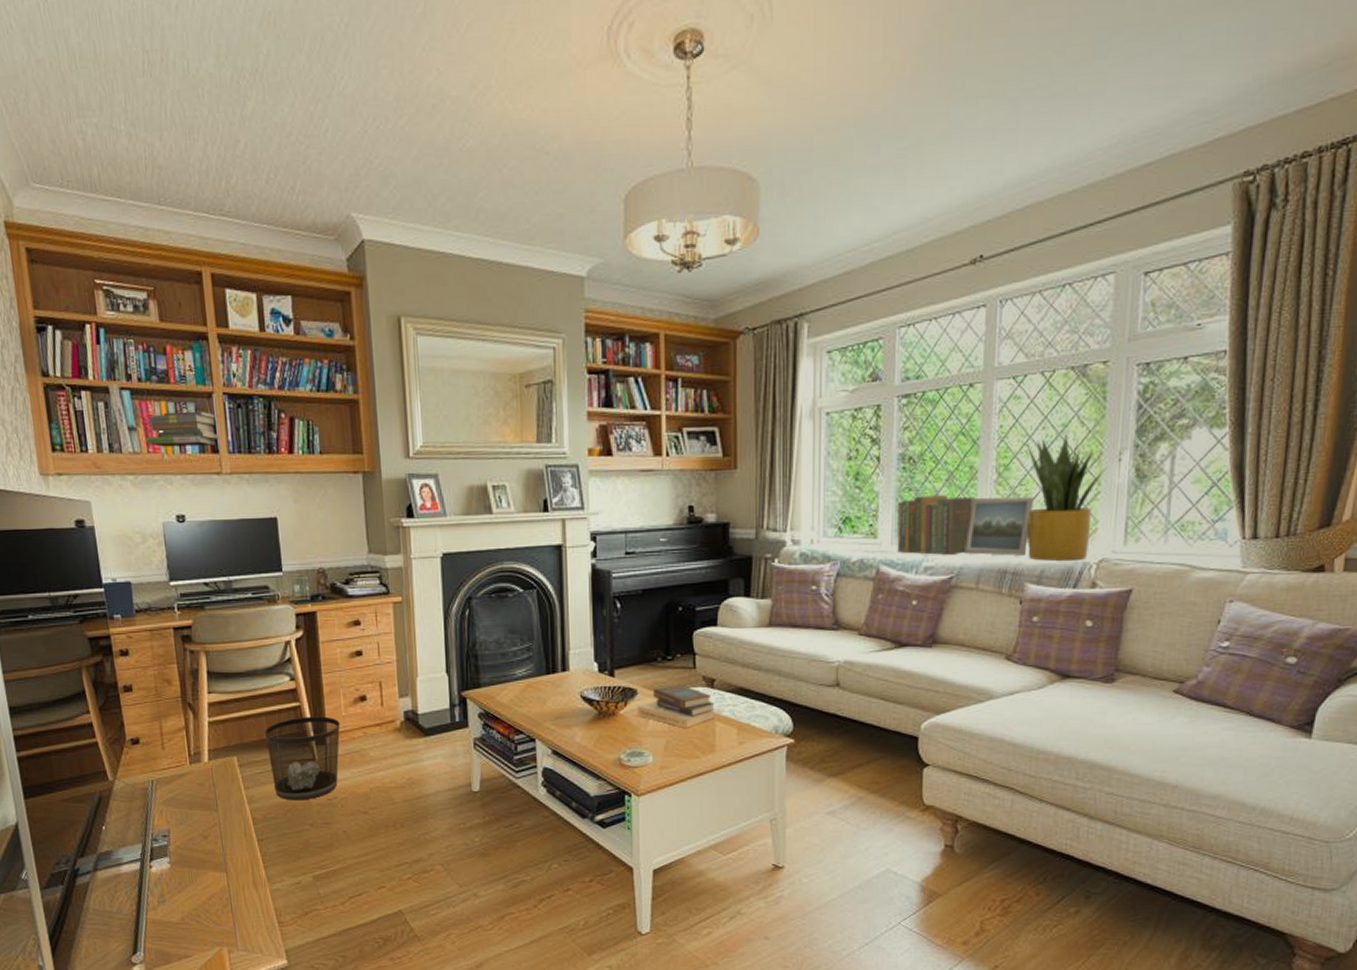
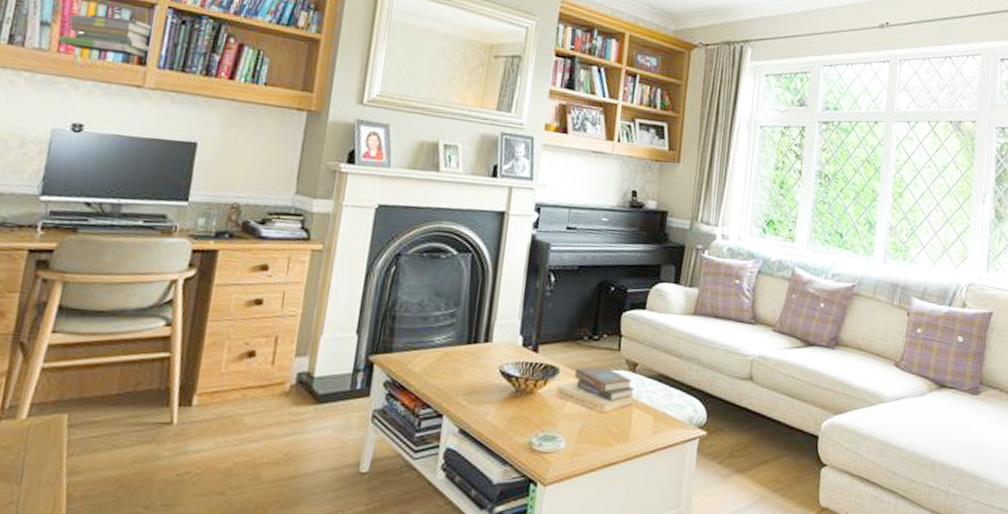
waste bin: present [264,716,341,801] -> none [108,370,216,475]
books: present [897,495,976,555] -> none [810,209,876,265]
picture frame: present [963,497,1034,556] -> none [864,216,920,273]
planter: present [1026,432,1107,561] -> none [914,173,974,282]

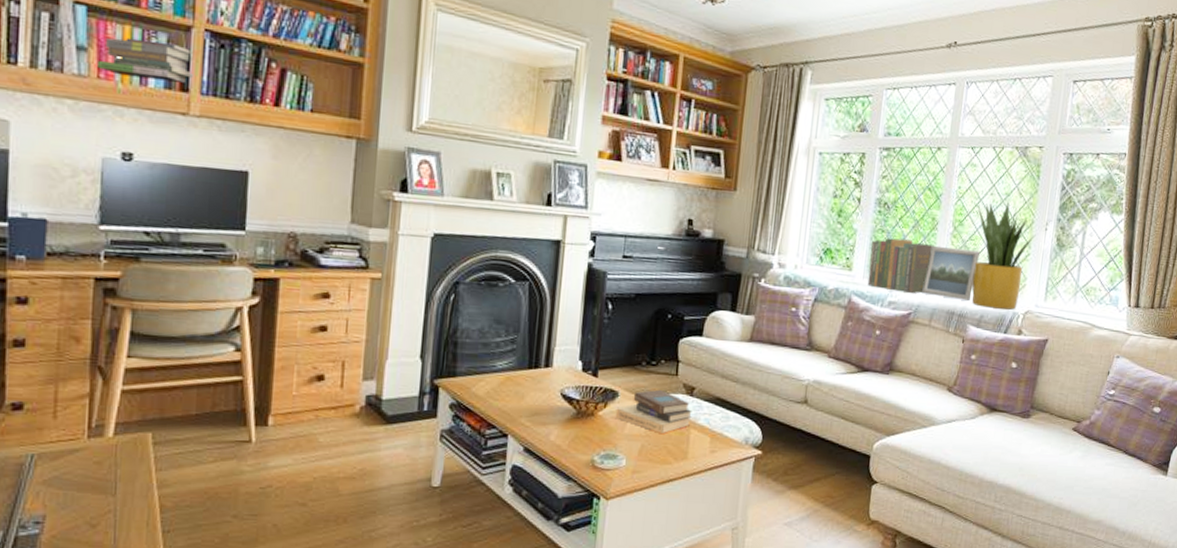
books: none [810,209,876,265] -> present [867,237,935,293]
picture frame: none [864,216,920,273] -> present [921,245,980,301]
planter: none [914,173,974,282] -> present [971,200,1036,310]

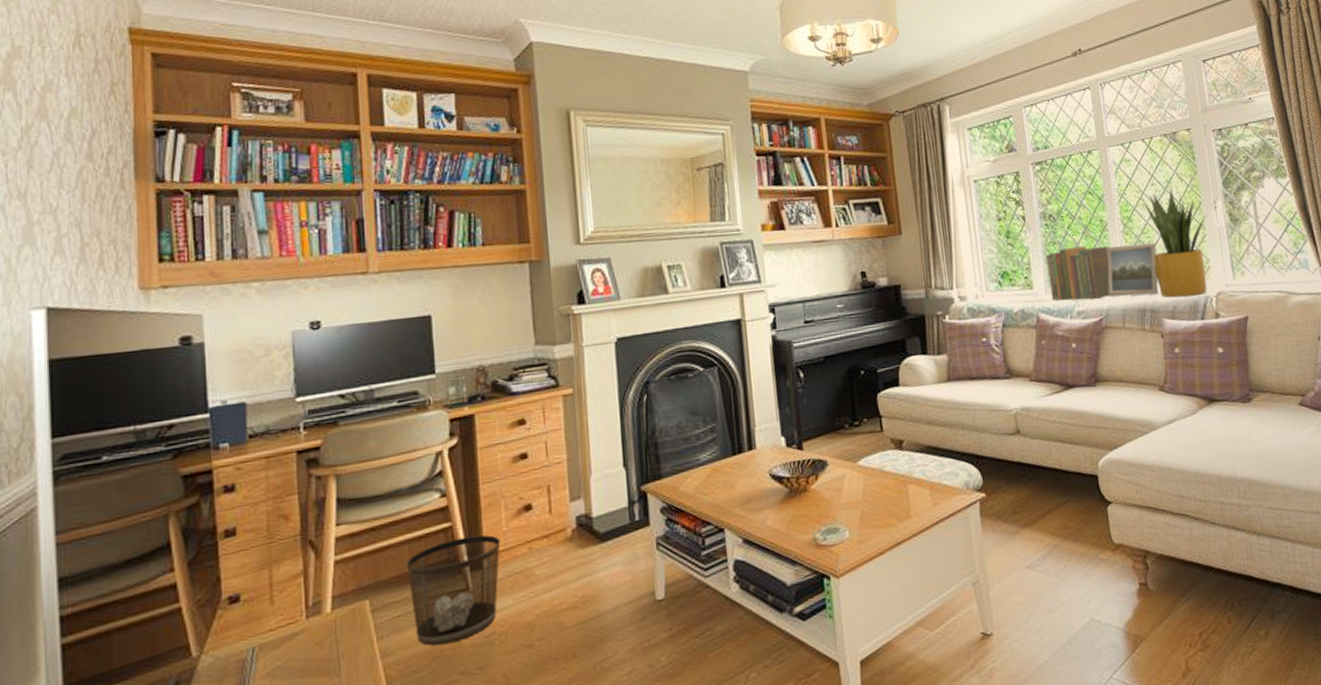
books: present [97,37,193,83] -> none [279,209,368,250]
waste bin: none [192,393,289,488] -> present [406,534,501,646]
books: present [615,389,692,435] -> none [828,449,906,497]

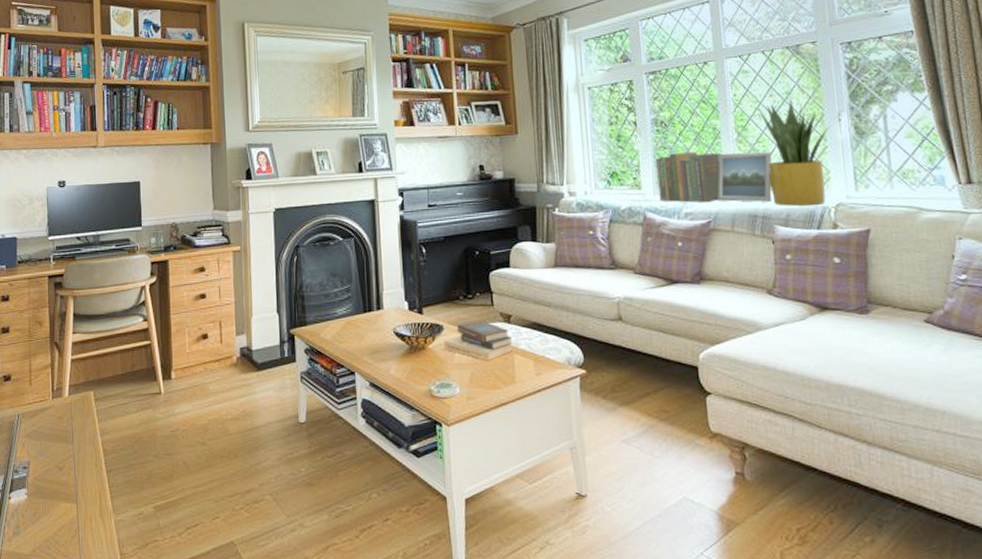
waste bin: present [406,534,501,646] -> none [118,353,185,433]
books: none [828,449,906,497] -> present [443,320,513,362]

